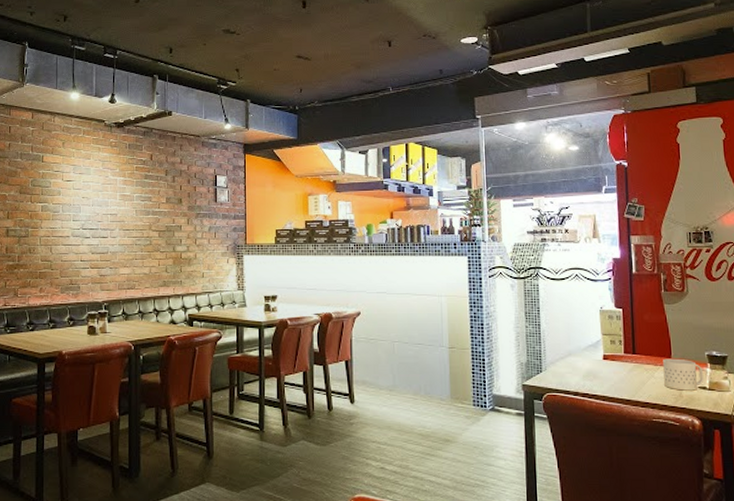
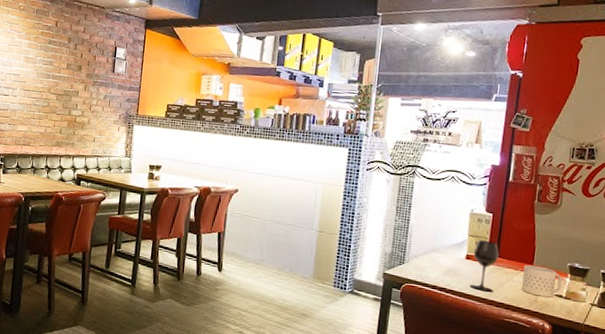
wineglass: none [609,338,636,392] -> present [469,240,499,292]

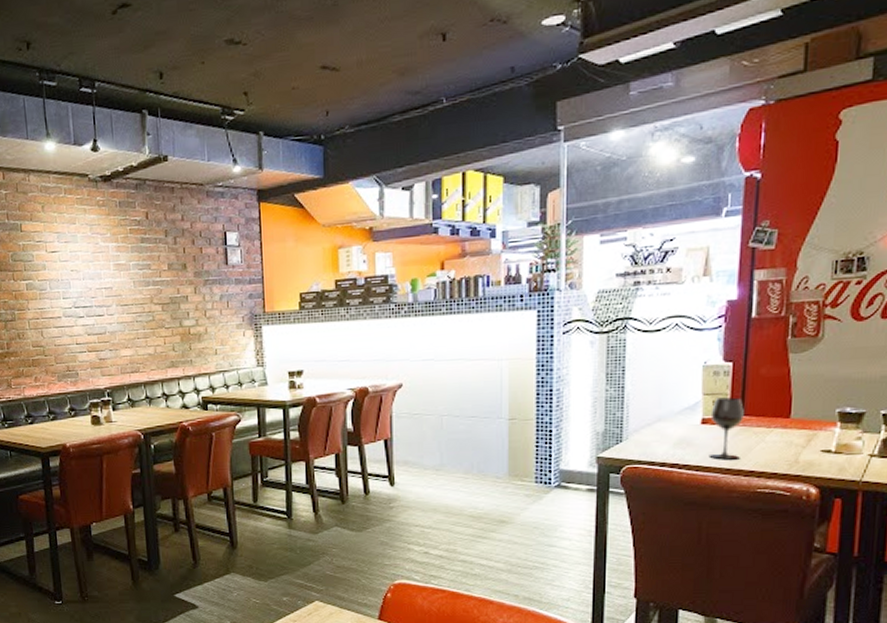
mug: present [521,264,563,298] -> none [777,418,831,456]

